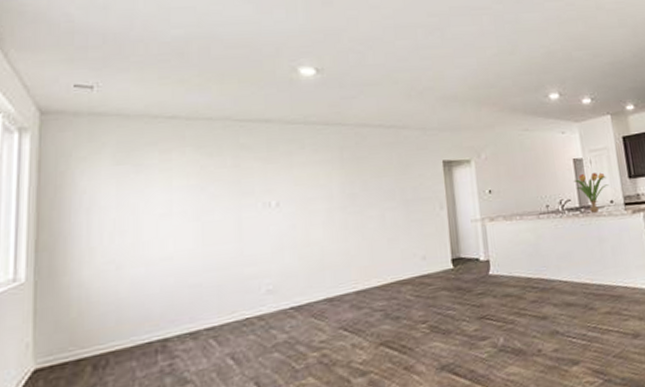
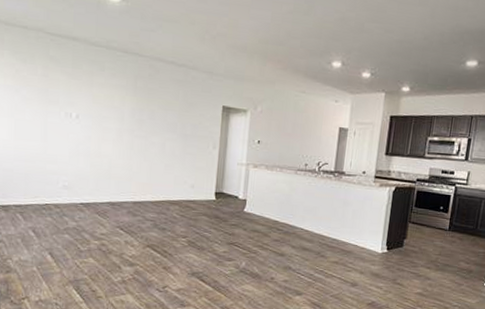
flower arrangement: present [574,172,609,213] -> none [335,143,366,179]

